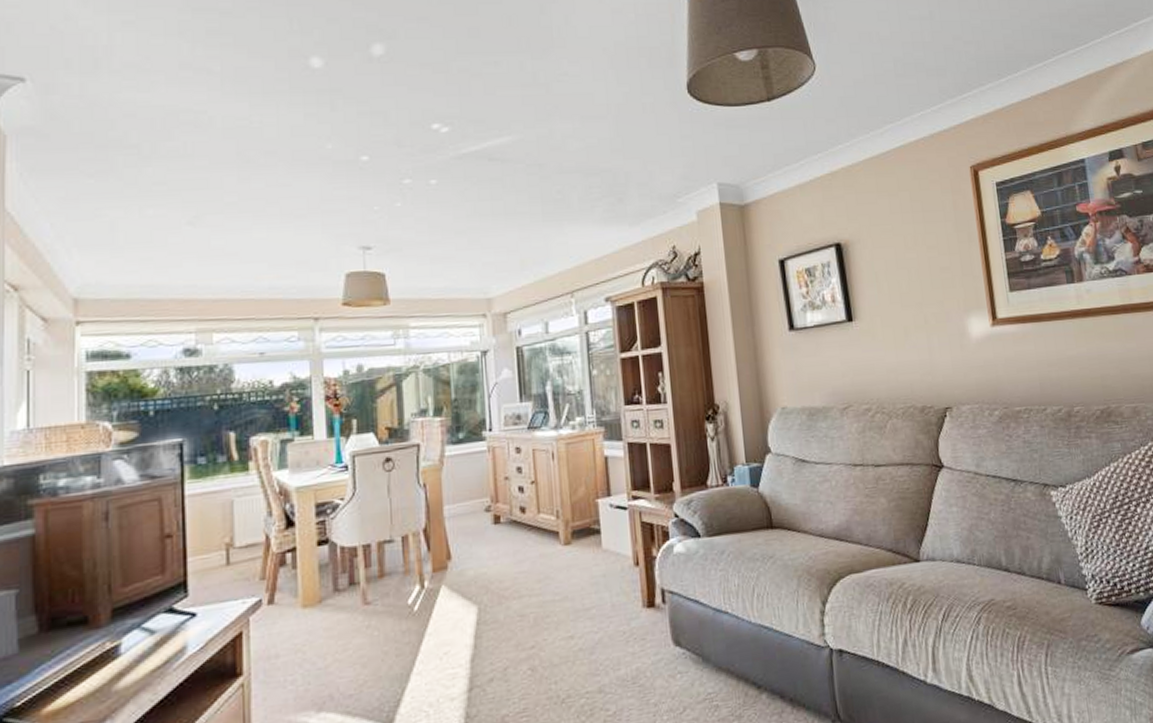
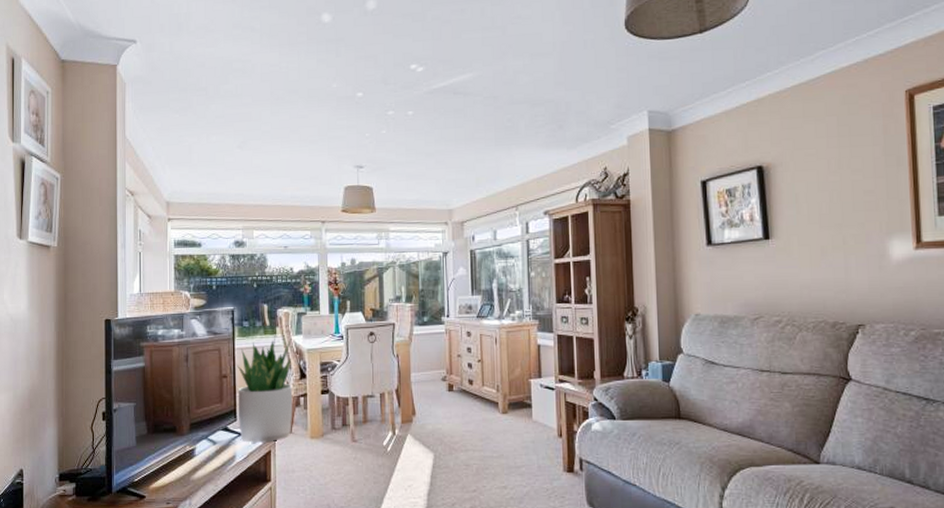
planter: none [188,472,276,626] -> present [237,336,293,443]

